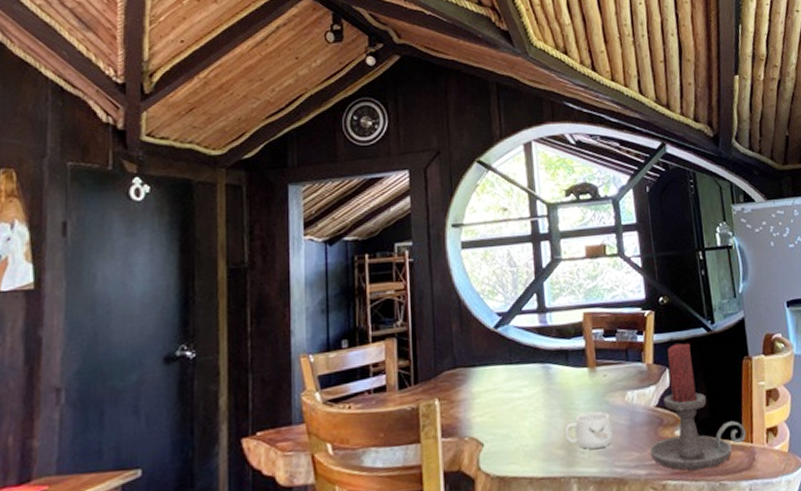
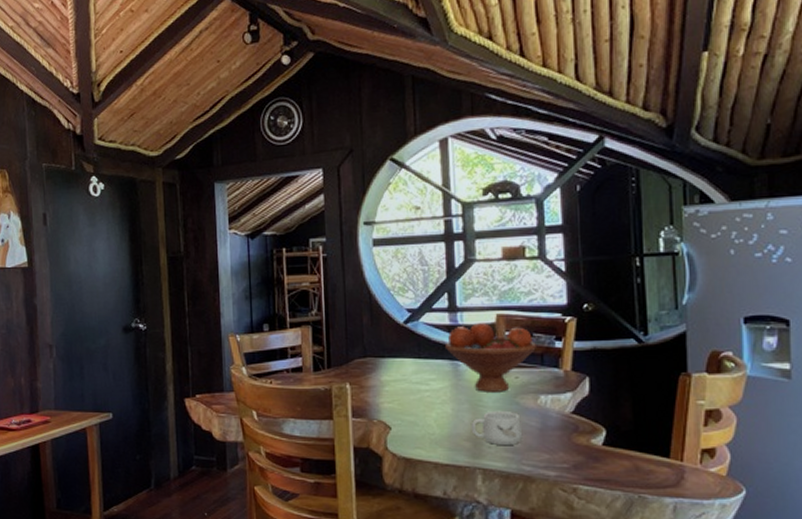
fruit bowl: none [535,322,621,394] -> present [444,323,536,392]
candle holder: present [649,342,746,471] -> none [561,351,675,480]

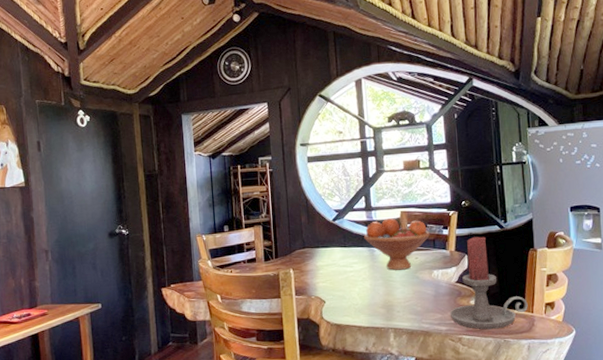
mug: present [470,410,523,446] -> none [384,283,422,310]
candle holder: none [561,351,675,480] -> present [449,236,528,330]

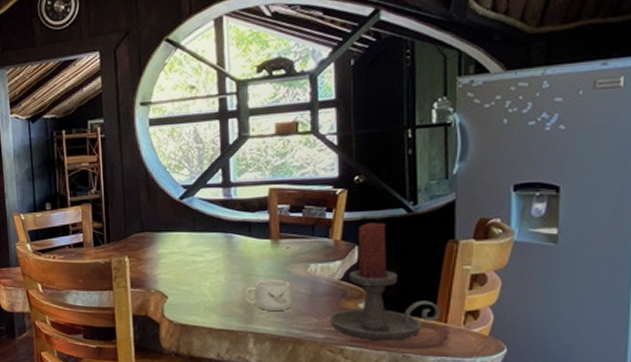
fruit bowl: present [363,218,430,270] -> none [218,197,307,262]
mug: none [384,283,422,310] -> present [243,279,293,312]

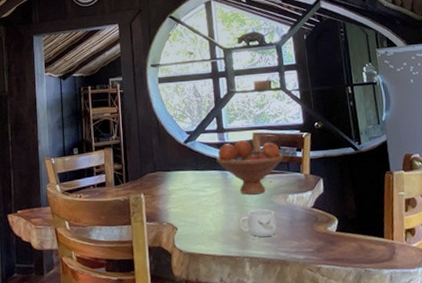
fruit bowl: none [218,197,307,262] -> present [215,140,283,195]
candle holder: present [329,221,440,341] -> none [306,158,388,259]

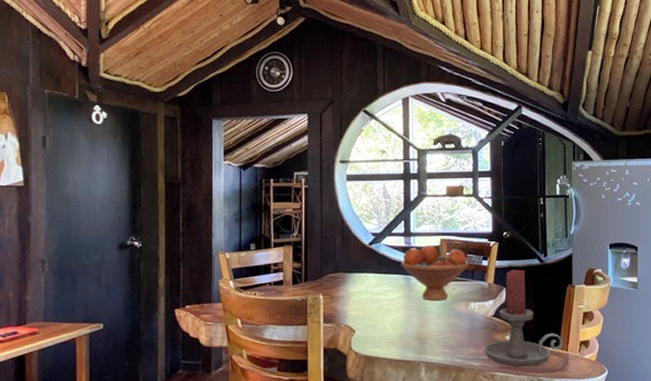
mug: present [238,208,278,237] -> none [418,315,457,344]
candle holder: none [306,158,388,259] -> present [484,269,563,367]

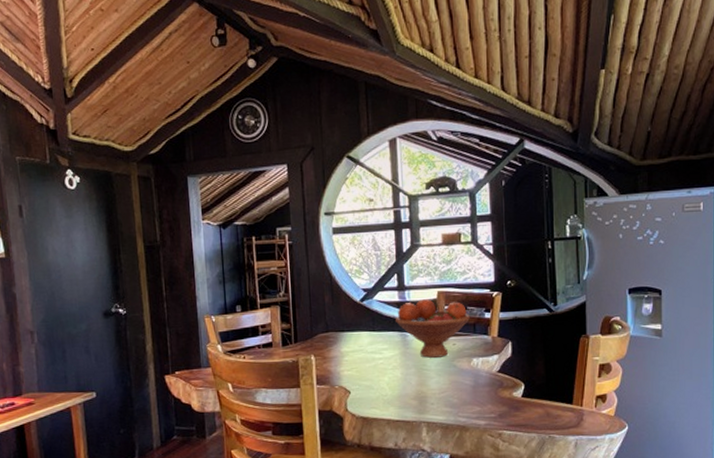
candle holder: present [484,269,563,367] -> none [489,320,577,425]

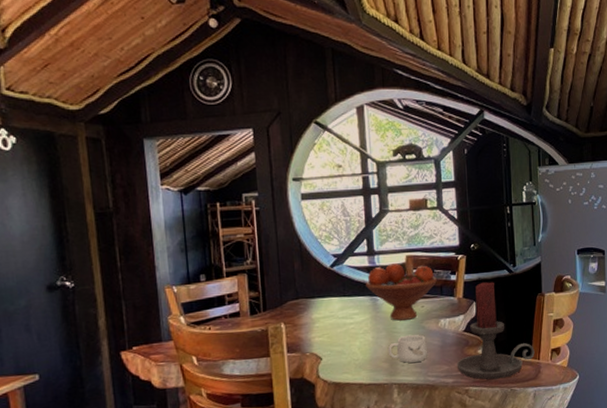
mug: none [417,372,459,402] -> present [387,334,428,363]
candle holder: none [489,320,577,425] -> present [456,281,535,380]

